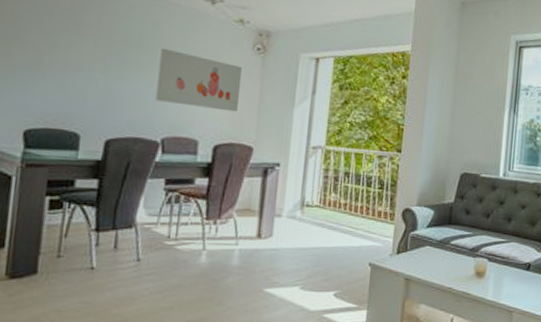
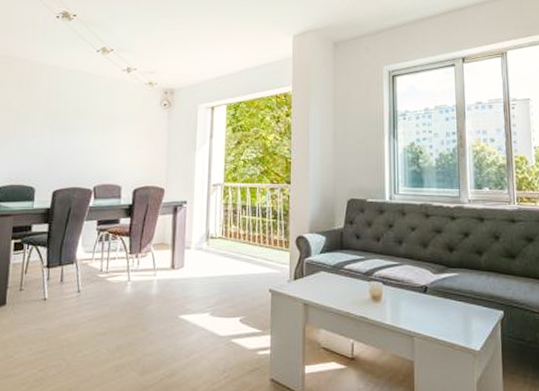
wall art: present [155,48,242,112] -> none [88,112,153,160]

